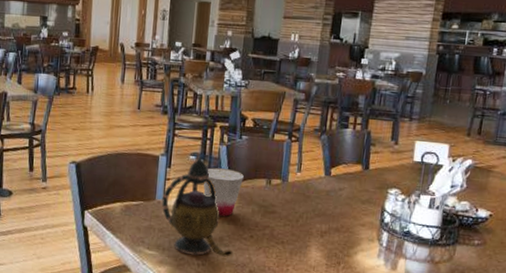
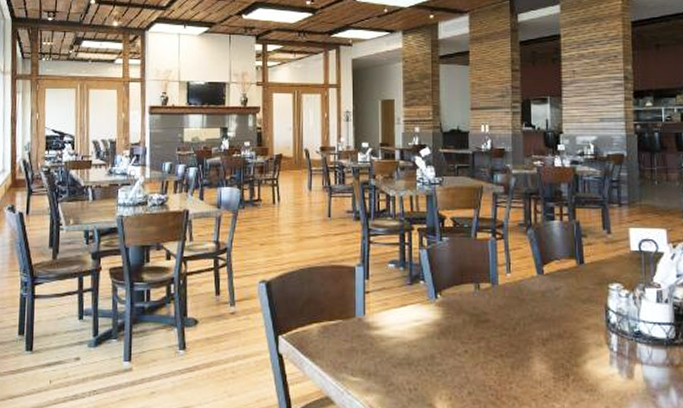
teapot: present [161,156,233,257] -> none [362,263,448,379]
cup: present [203,167,244,217] -> none [406,275,449,330]

